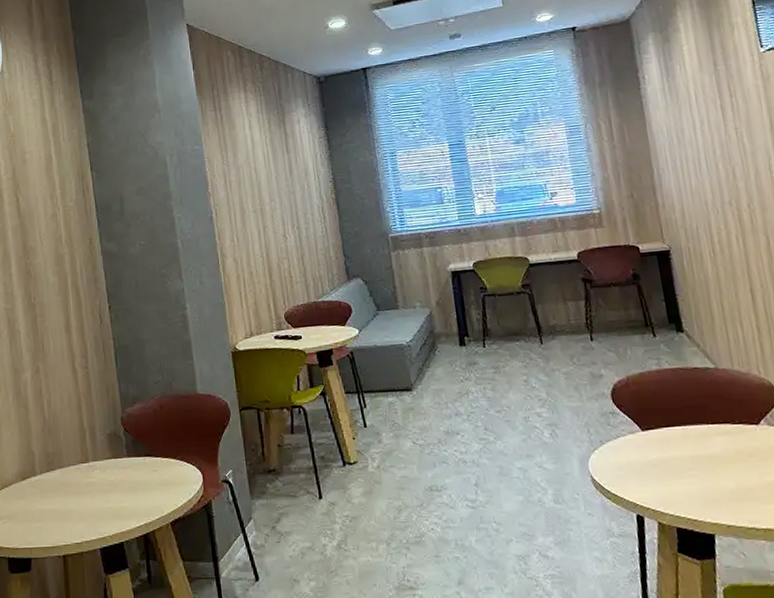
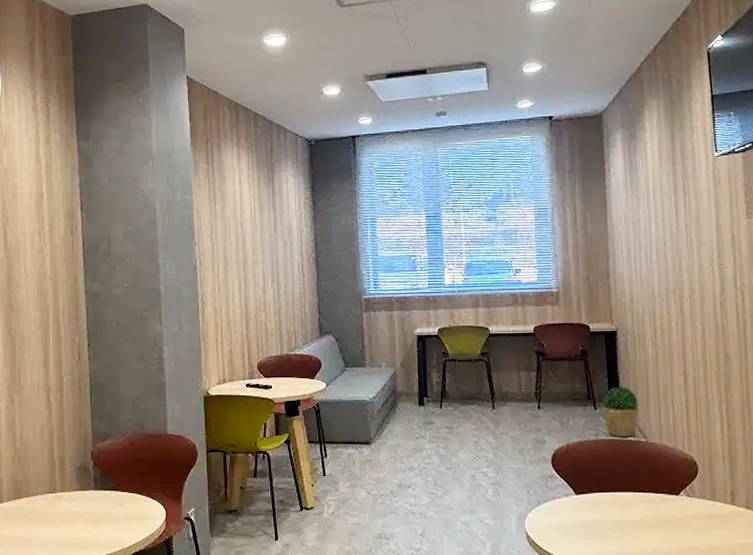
potted plant: none [661,310,704,365] -> present [602,387,639,437]

